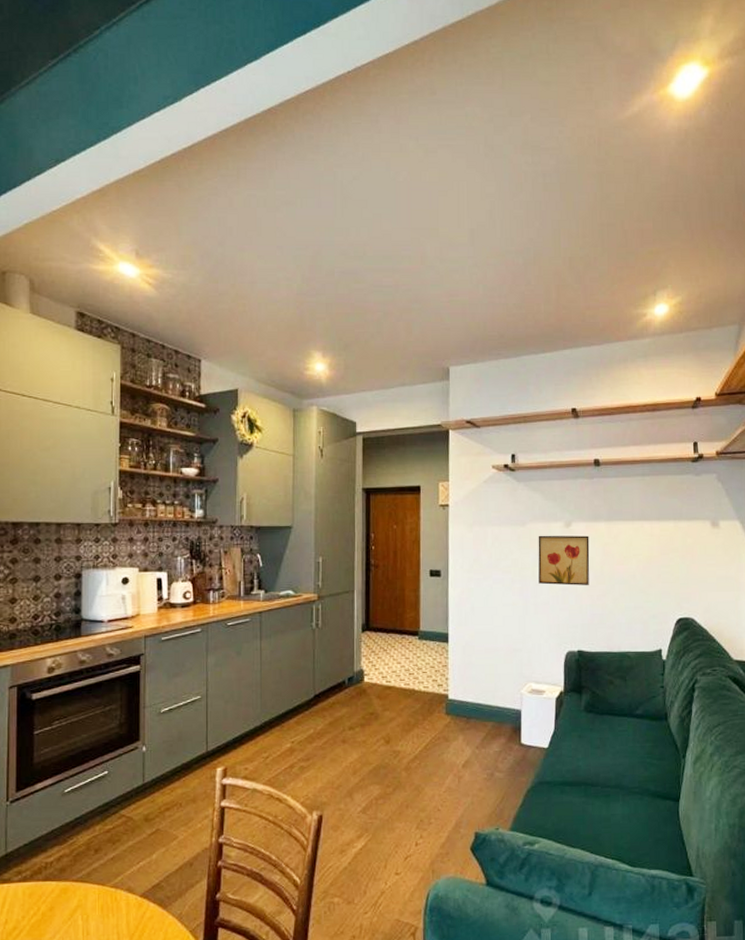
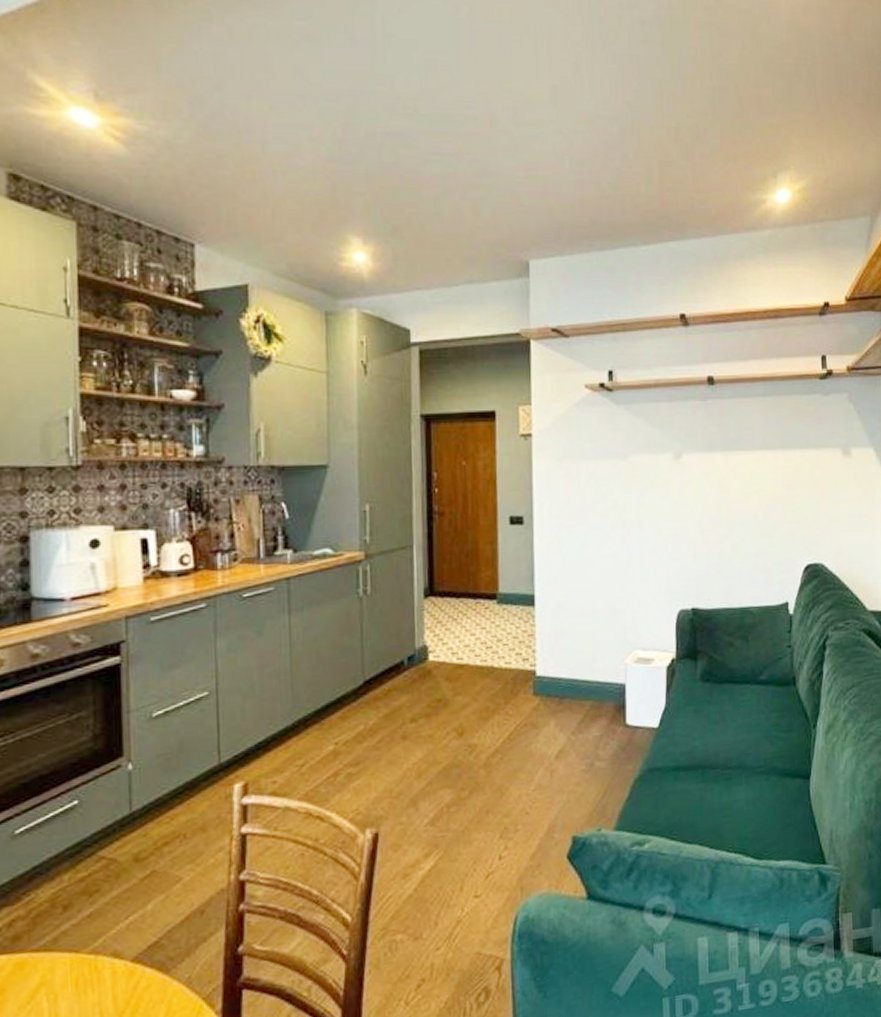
wall art: present [538,535,590,586] -> none [642,469,704,530]

